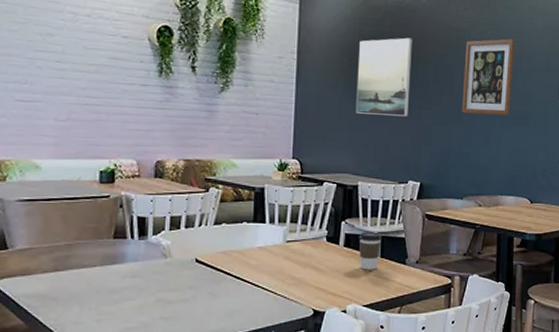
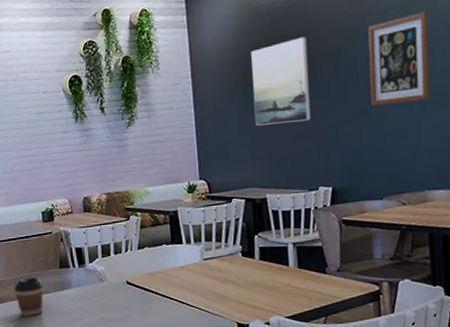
coffee cup: none [46,245,89,293] -> present [13,276,44,317]
coffee cup: present [359,232,382,270] -> none [273,243,298,282]

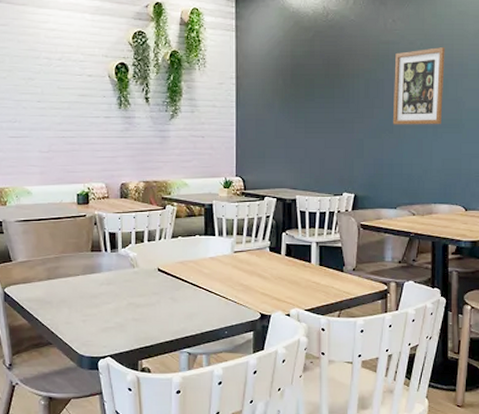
coffee cup: present [13,276,44,317] -> none [41,258,73,298]
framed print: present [251,36,311,126] -> none [291,55,342,131]

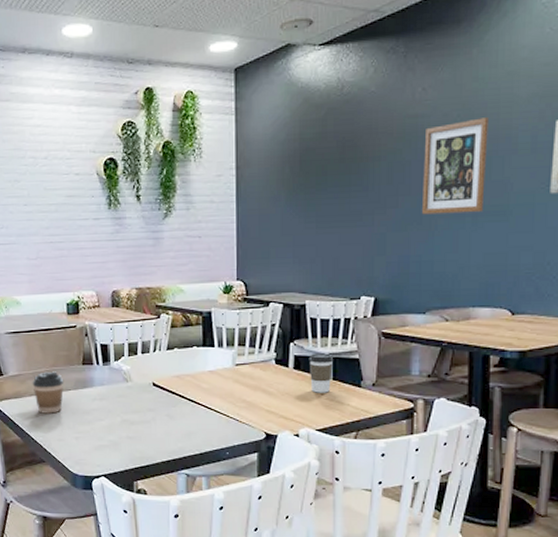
coffee cup: none [41,258,73,298] -> present [32,371,64,414]
coffee cup: none [298,242,320,277] -> present [309,353,334,393]

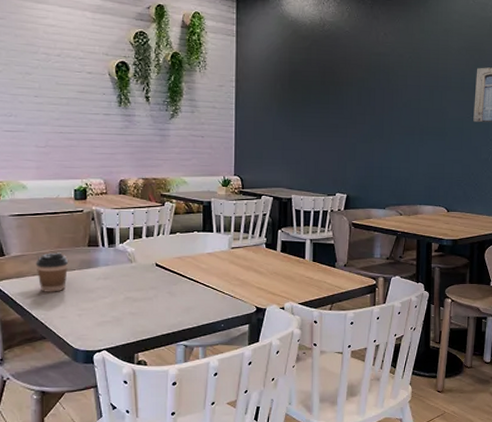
coffee cup: present [309,353,334,393] -> none [293,239,314,272]
wall art: present [421,117,489,215] -> none [382,61,431,132]

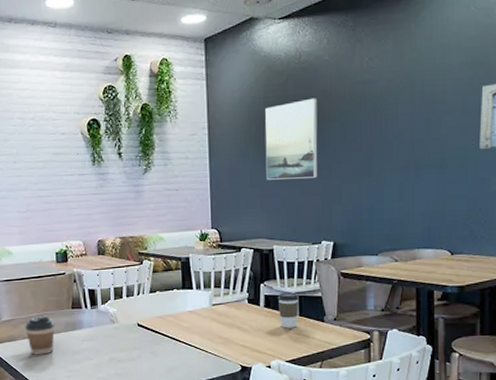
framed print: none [288,63,337,135] -> present [265,98,318,180]
coffee cup: none [293,239,314,272] -> present [277,292,300,328]

